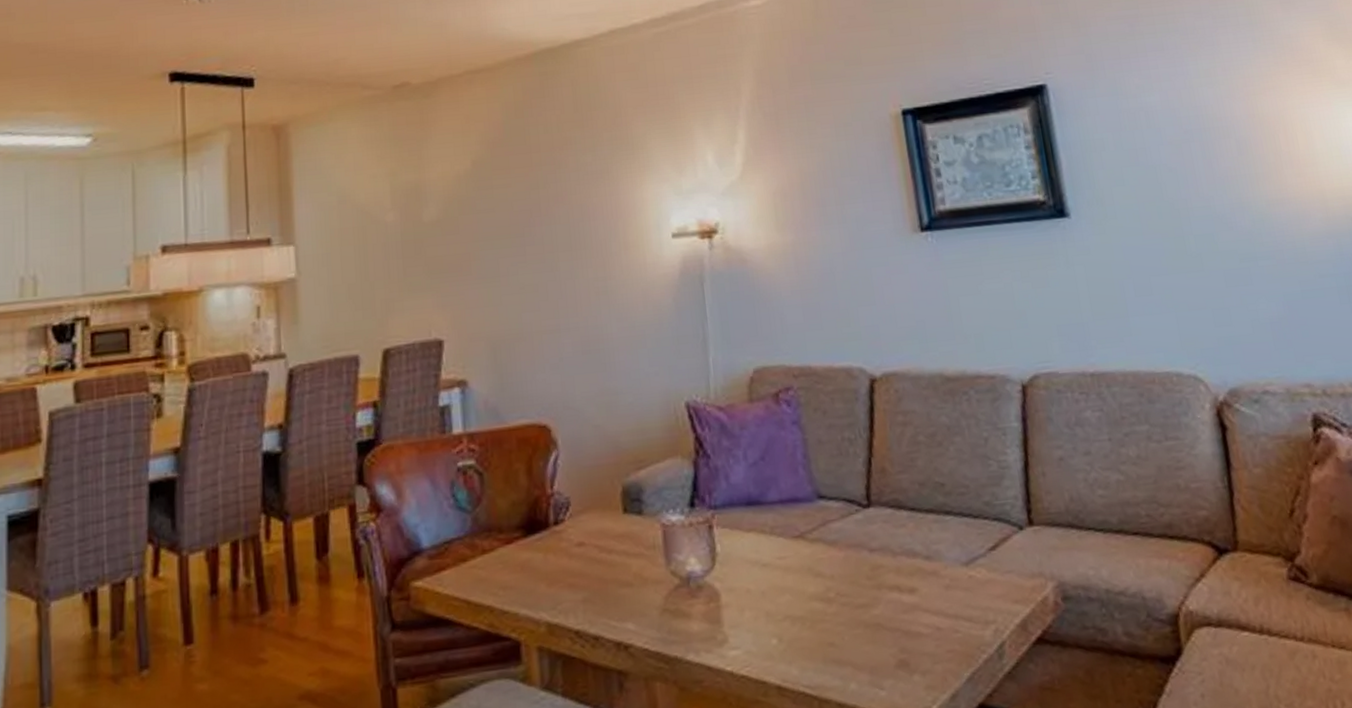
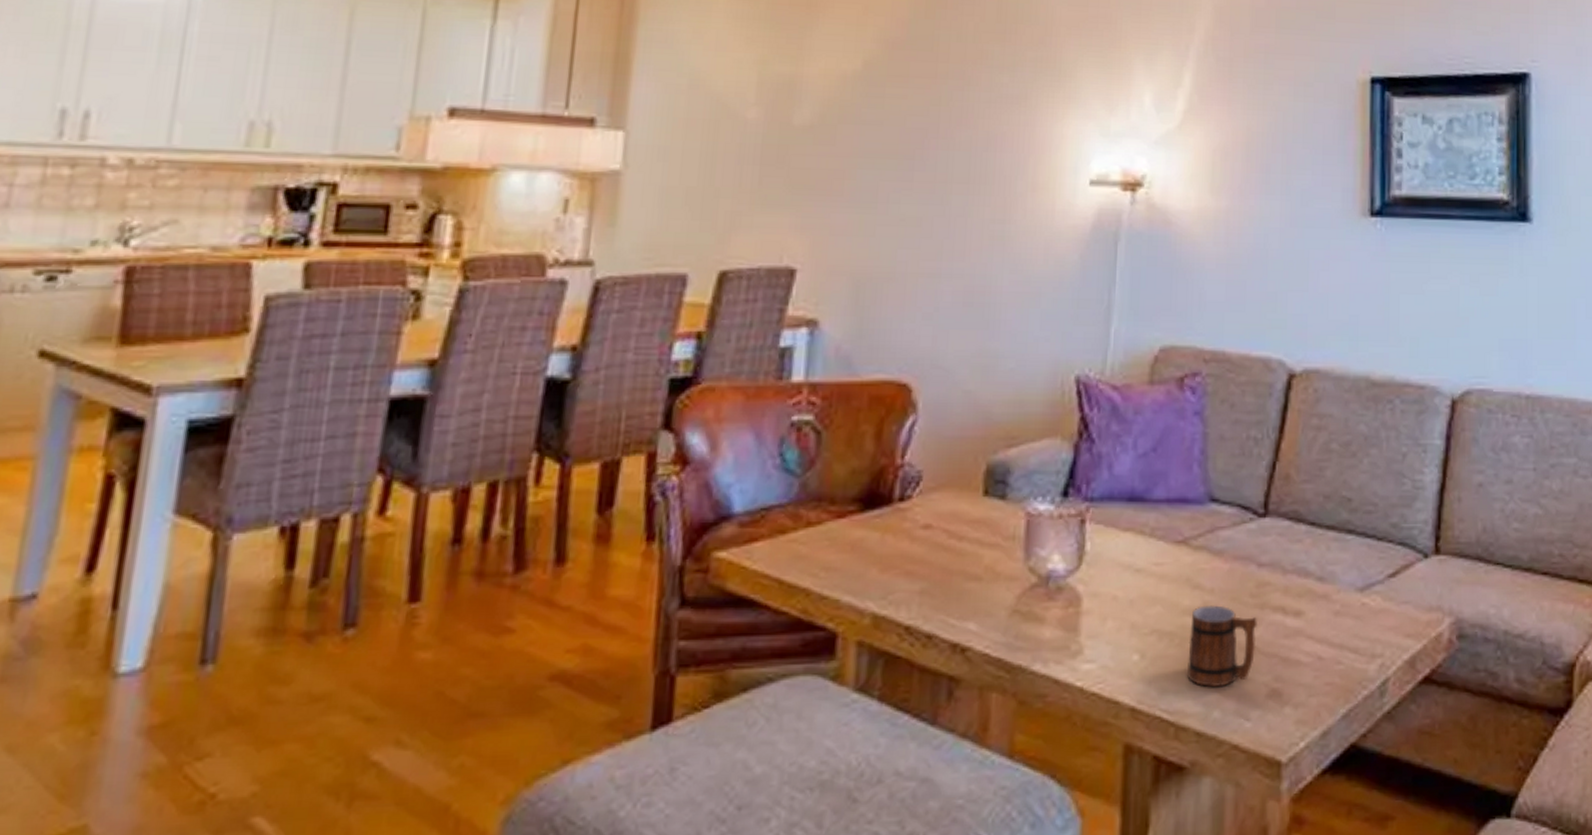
mug: none [818,589,880,663] -> present [1187,605,1257,688]

